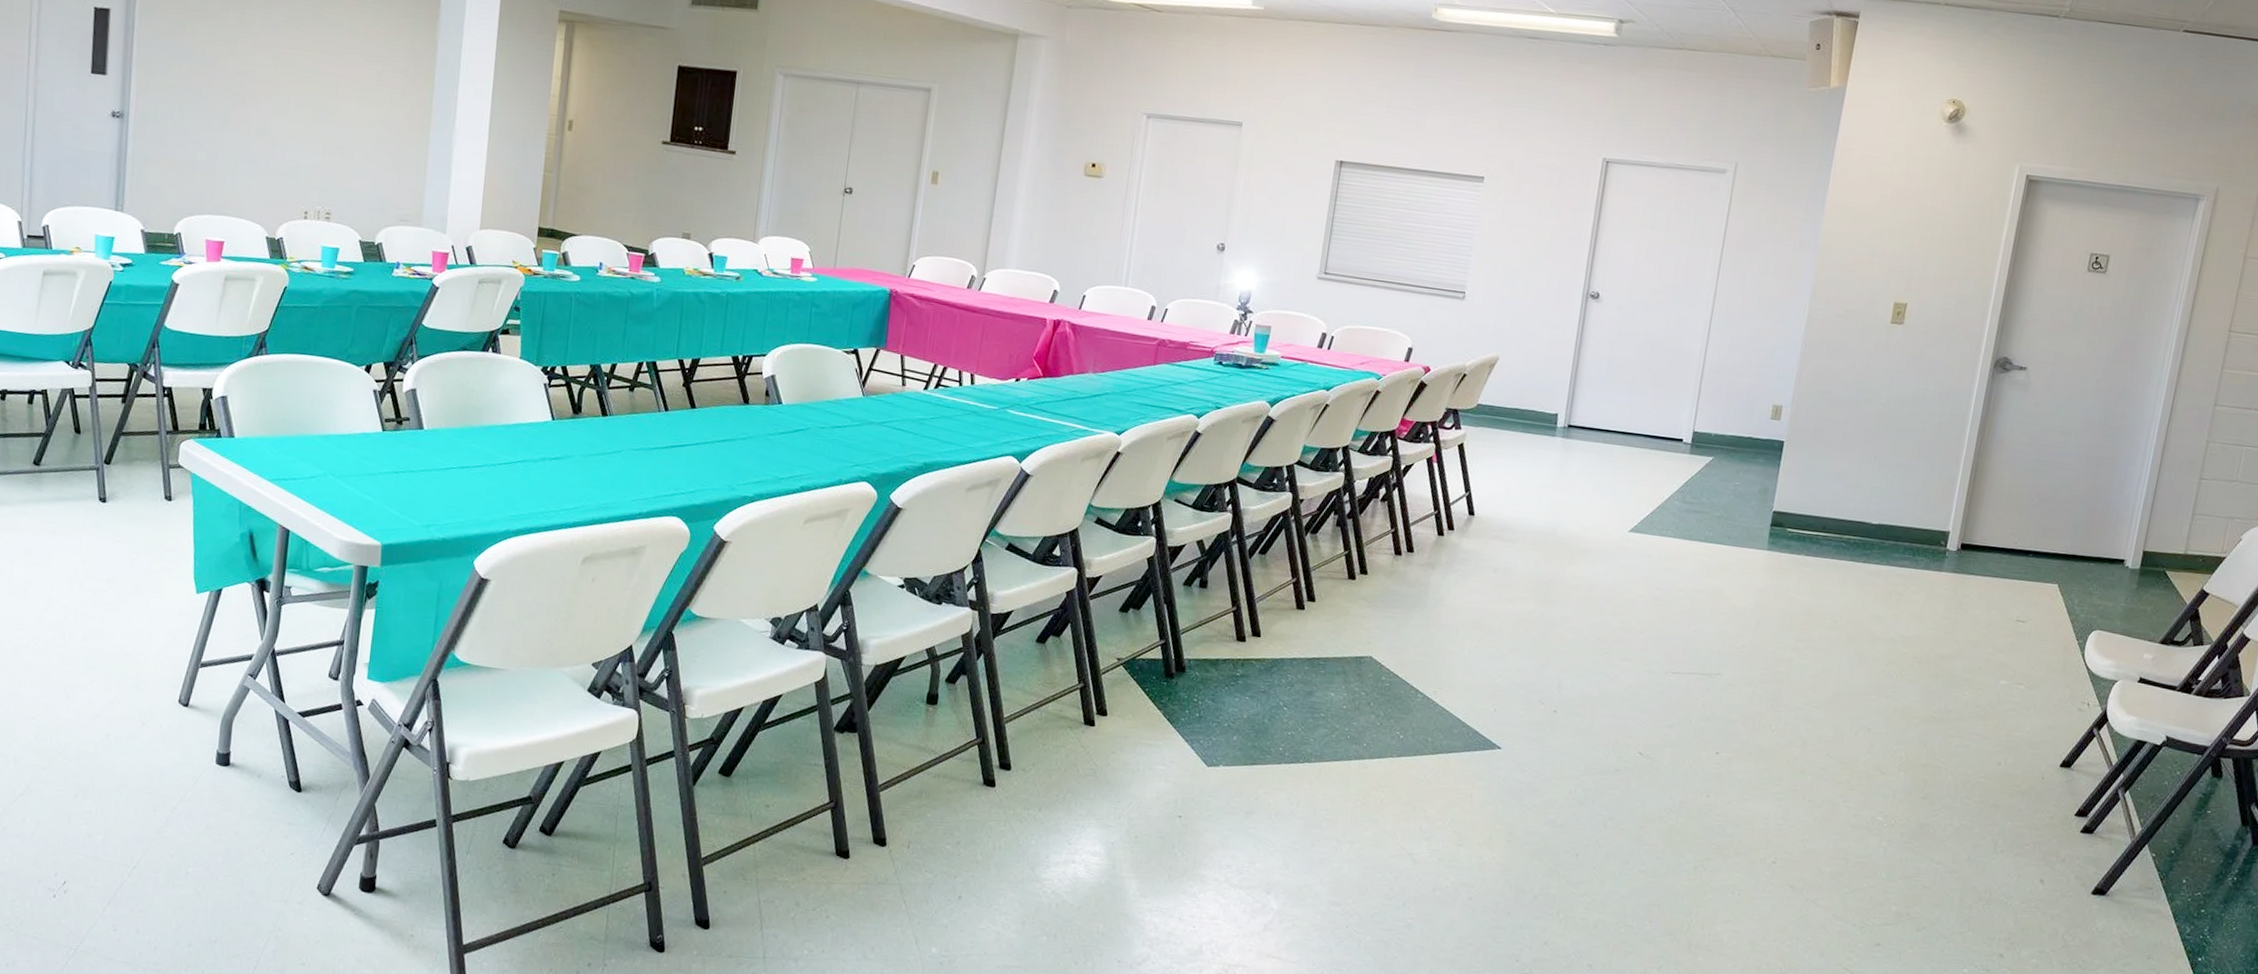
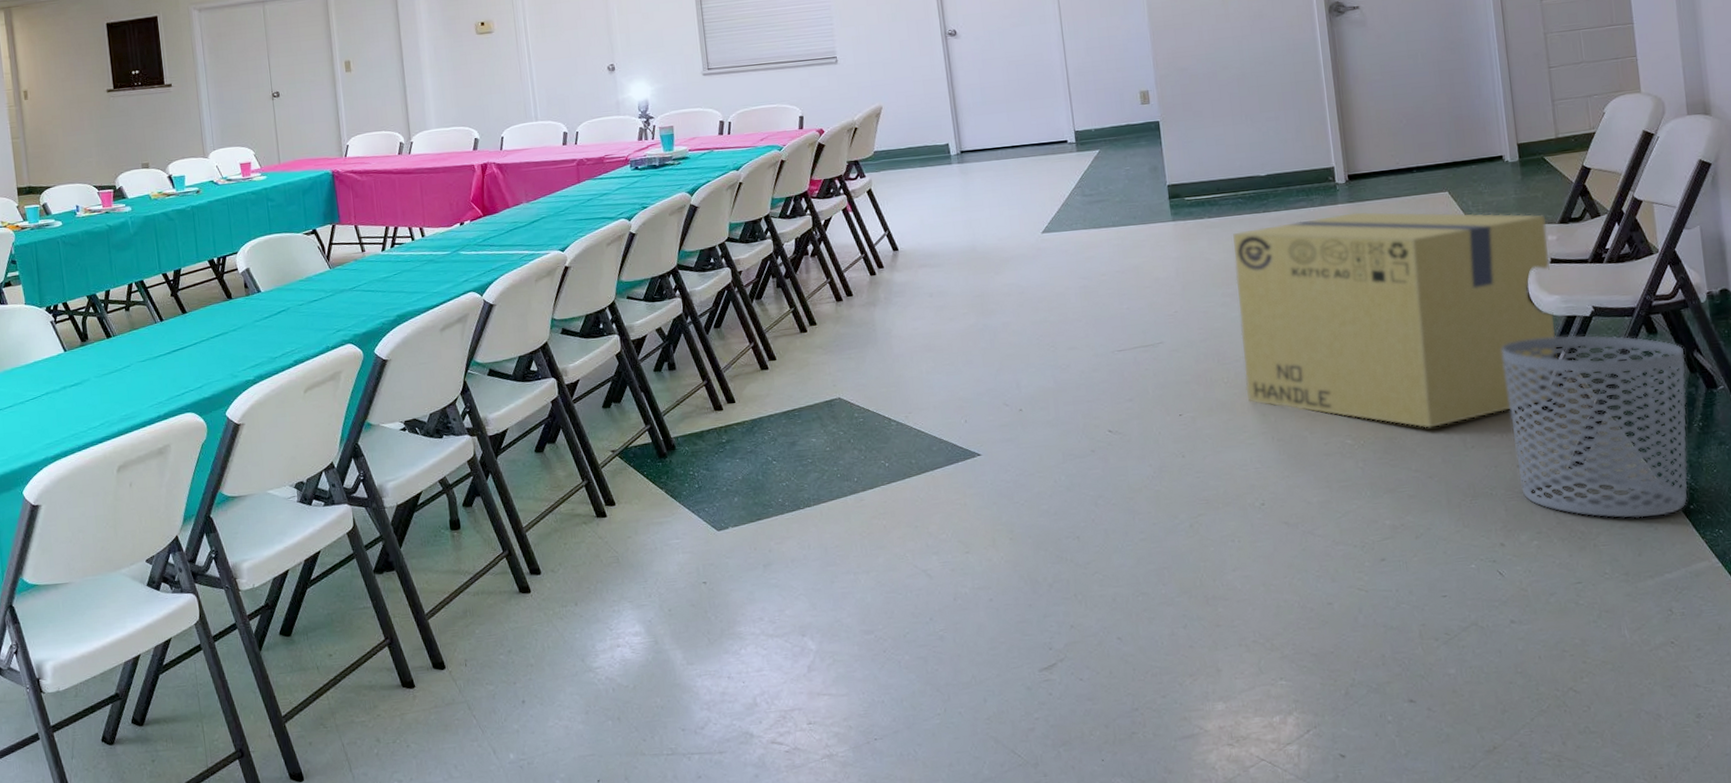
cardboard box: none [1790,577,2148,824] -> present [1233,211,1562,428]
waste bin: none [2036,754,2242,962] -> present [1502,335,1688,519]

